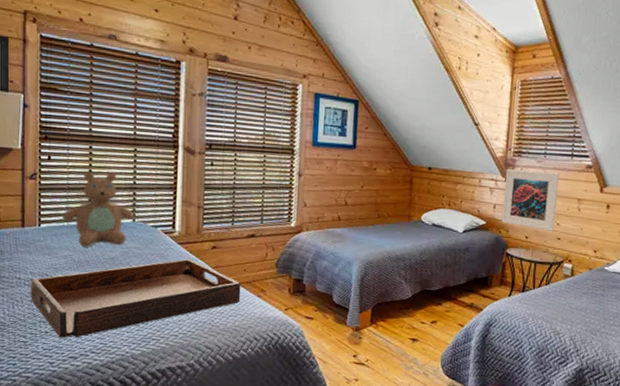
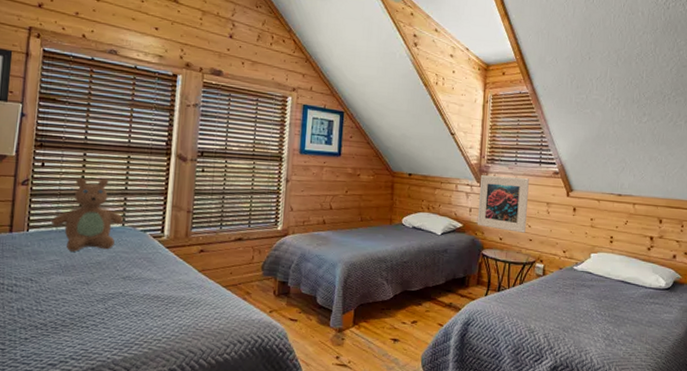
serving tray: present [31,258,241,338] -> none [13,262,227,344]

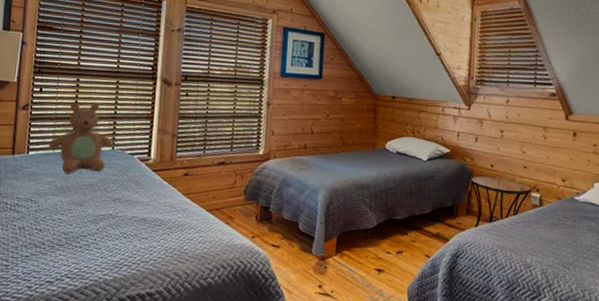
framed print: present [477,175,529,233] -> none [465,97,523,160]

